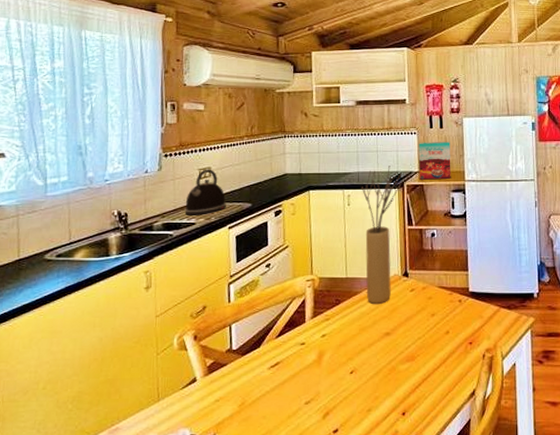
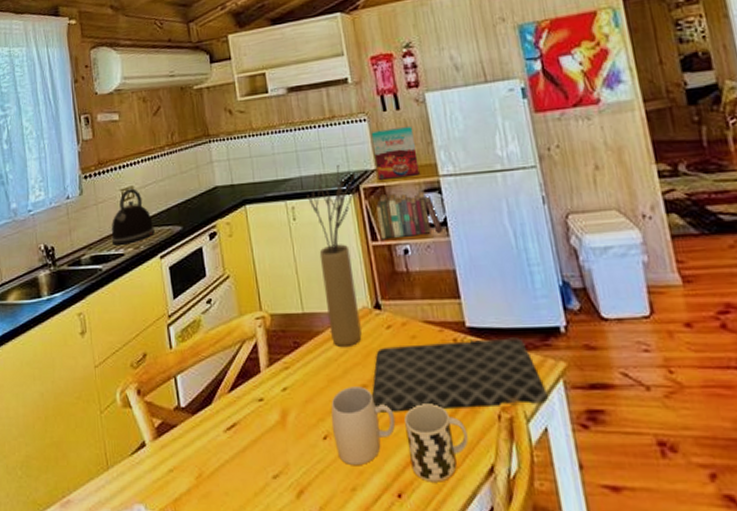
mug: none [358,334,408,392] -> present [330,386,396,465]
placemat: none [392,300,519,353] -> present [371,337,548,412]
books: none [415,191,462,225] -> present [376,192,442,240]
cup: none [415,346,460,403] -> present [404,403,469,482]

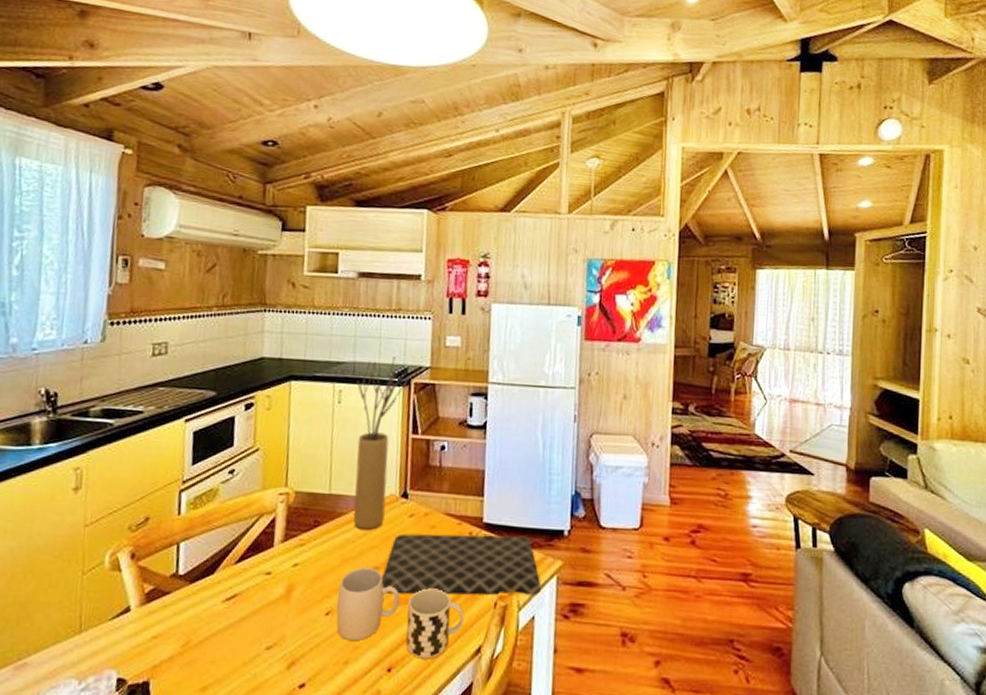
kettle: present [111,188,155,245] -> none [131,344,185,402]
cereal box: present [371,125,420,180] -> none [430,330,473,379]
books: present [376,192,442,240] -> none [422,392,481,435]

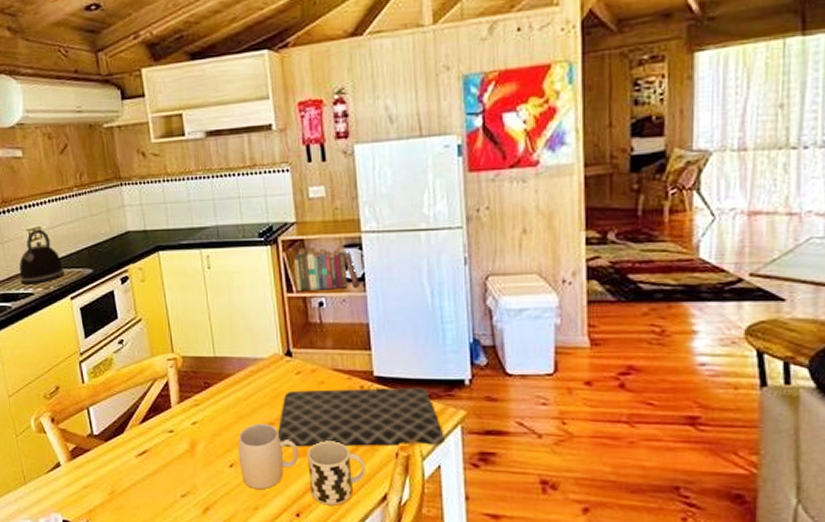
kettle: none [131,344,185,402] -> present [19,229,65,285]
vase: present [353,357,409,530] -> none [222,216,275,388]
books: none [422,392,481,435] -> present [294,247,359,292]

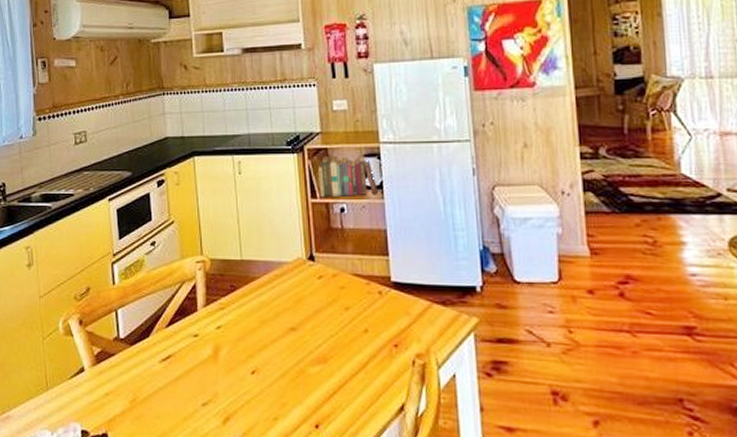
kettle: present [19,229,65,285] -> none [62,133,105,186]
mug: present [237,423,299,489] -> none [260,328,319,398]
placemat: present [277,387,445,447] -> none [299,293,459,354]
cup: present [307,441,366,506] -> none [327,347,384,416]

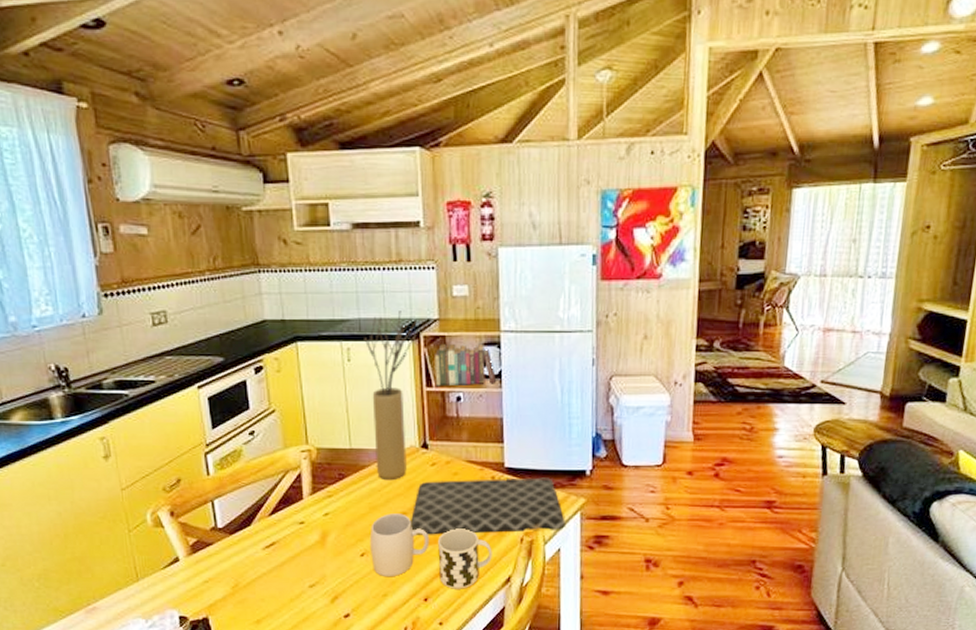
vase: none [253,125,301,292] -> present [364,311,417,479]
mug: none [260,328,319,398] -> present [369,513,430,576]
placemat: none [299,293,459,354] -> present [410,477,565,535]
cup: none [327,347,384,416] -> present [438,529,492,589]

